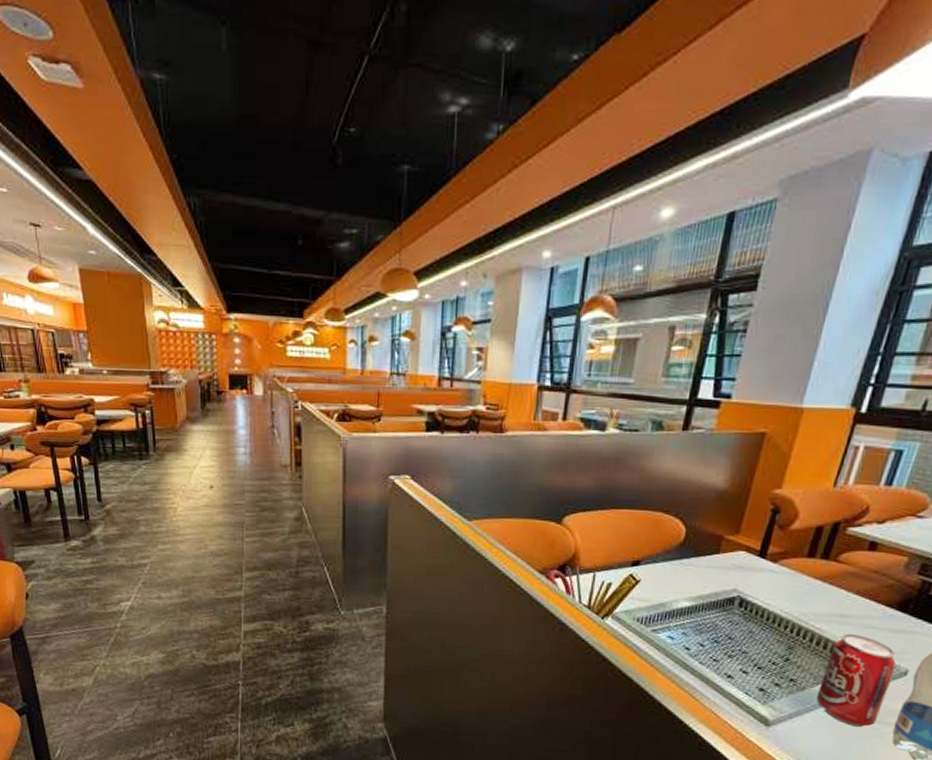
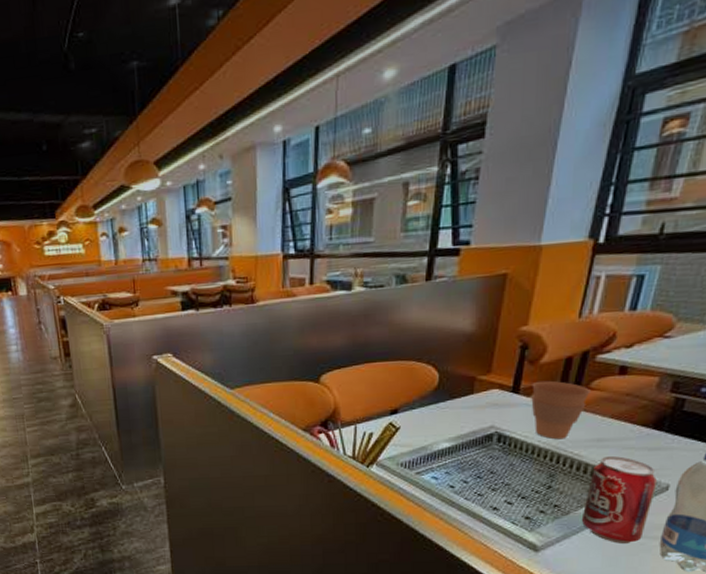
cup: none [777,547,838,611] -> present [531,380,591,440]

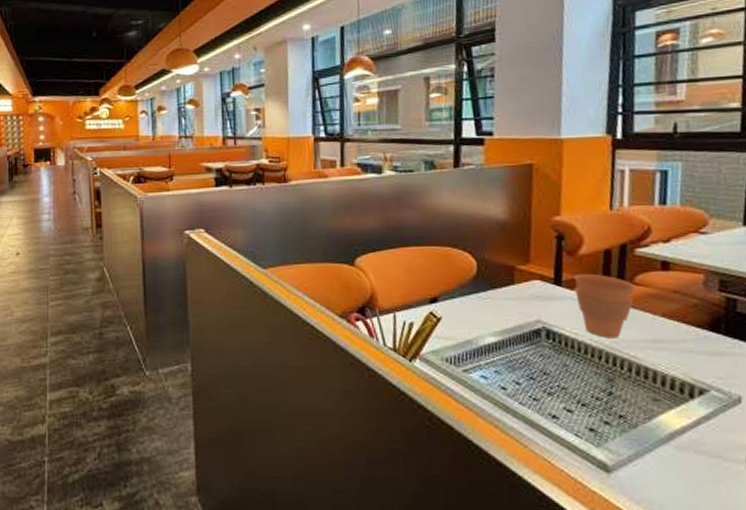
beverage can: present [581,455,658,544] -> none [651,359,729,467]

